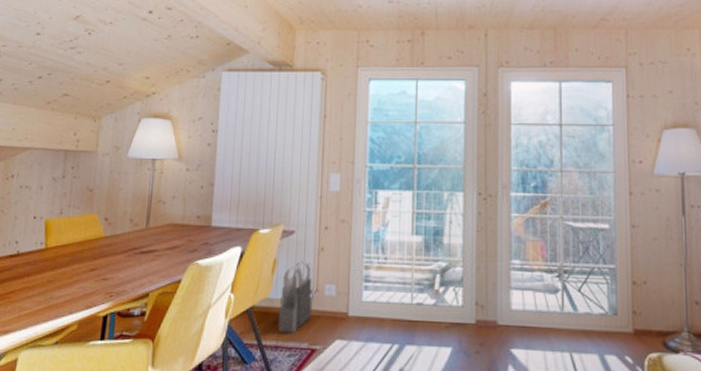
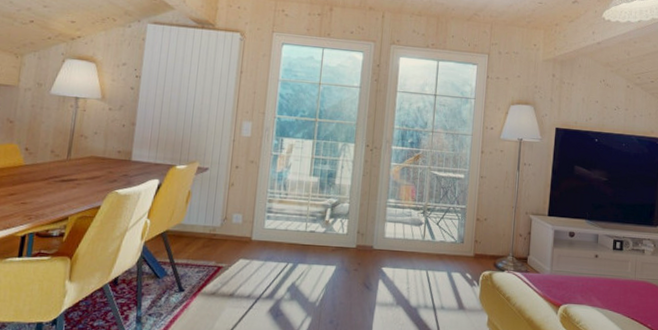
body armor vest: present [278,260,313,334] -> none [189,193,223,254]

